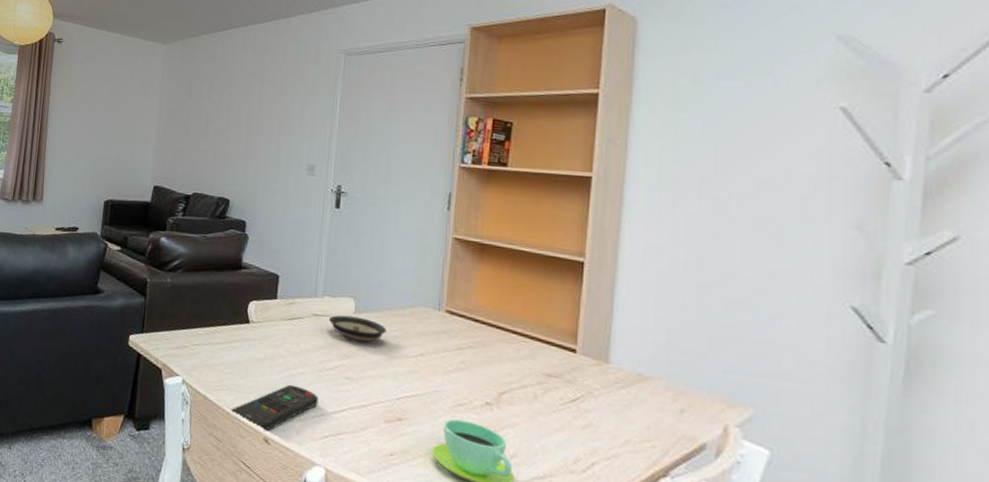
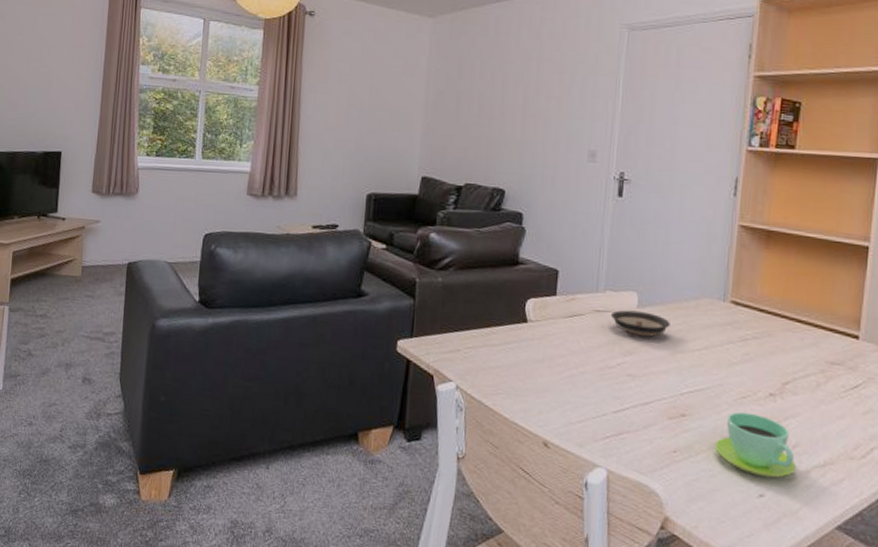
remote control: present [228,384,319,432] -> none [505,384,600,436]

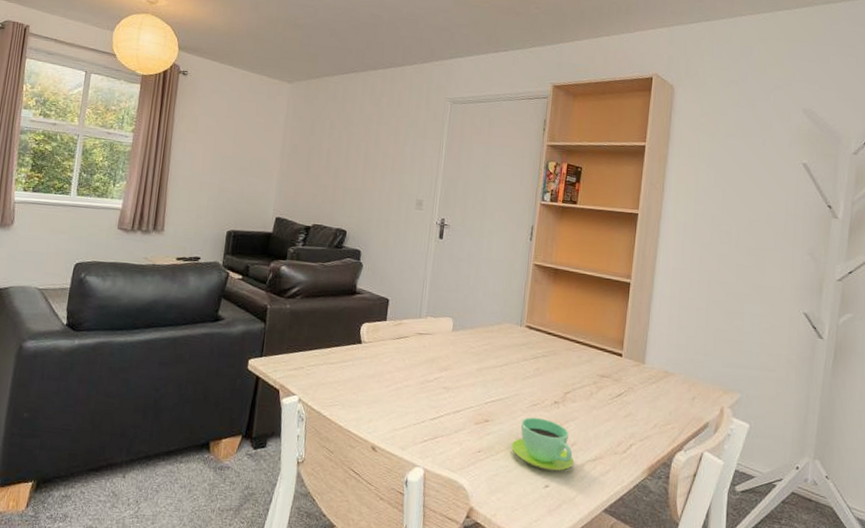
saucer: present [610,310,670,338] -> none [430,333,478,356]

